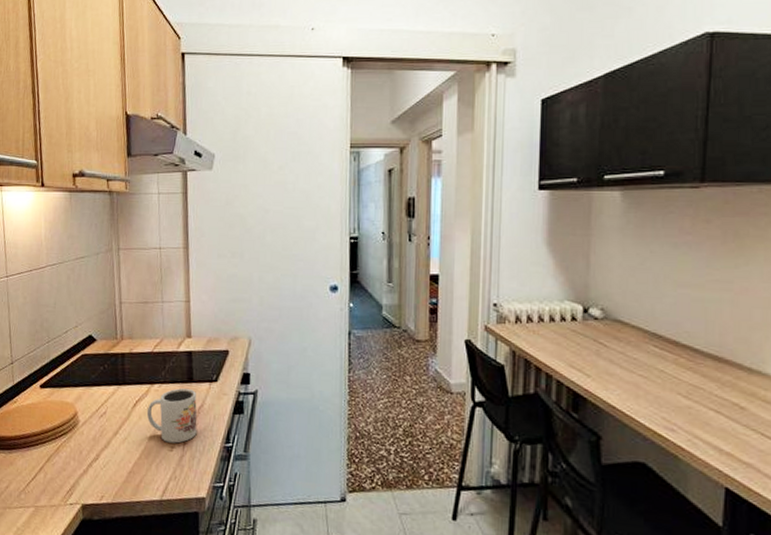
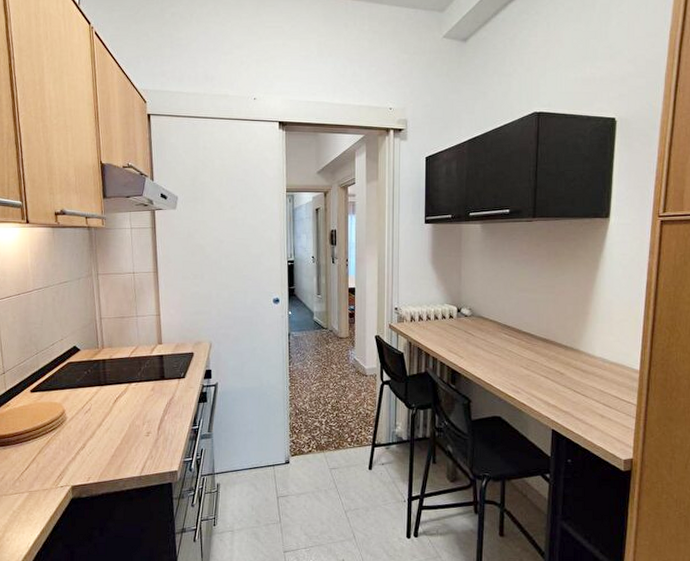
mug: present [146,388,198,443] -> none [126,385,169,430]

